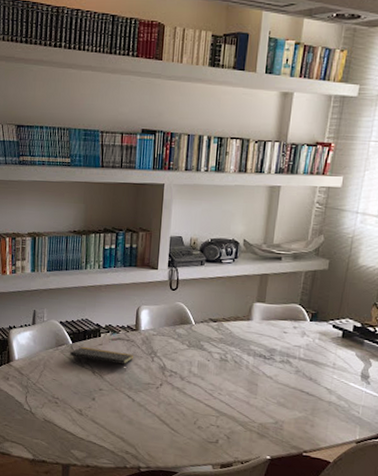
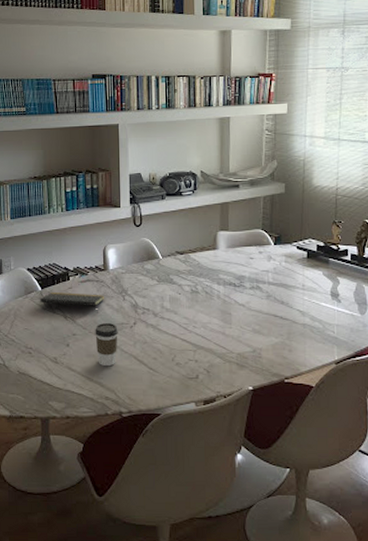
coffee cup: none [121,381,144,423] -> present [95,322,118,367]

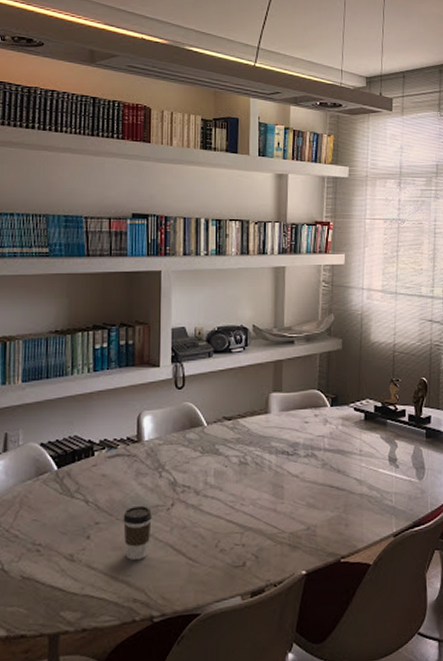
notepad: present [40,291,104,312] -> none [55,471,136,494]

